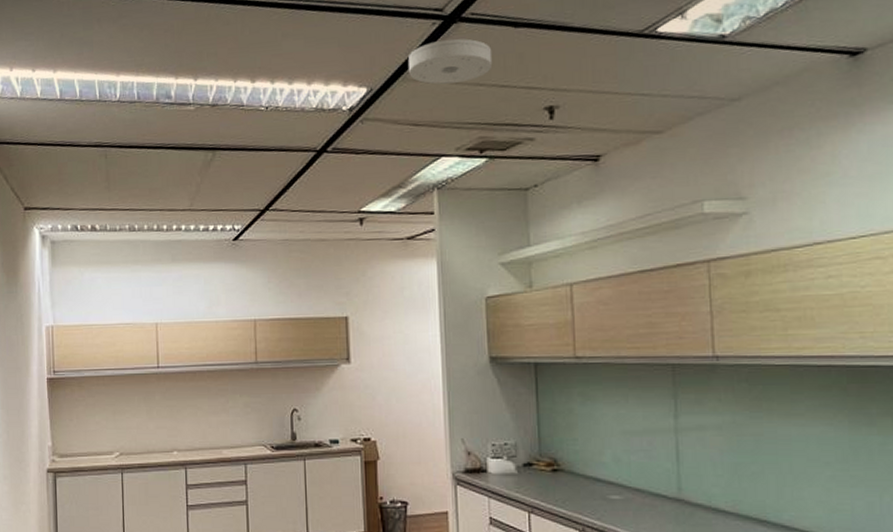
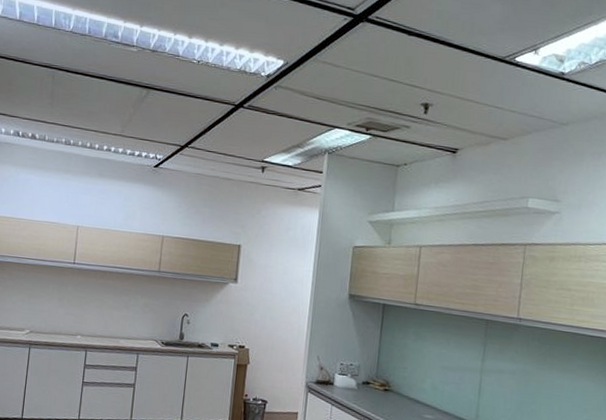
smoke detector: present [407,38,493,85] -> none [319,33,388,71]

